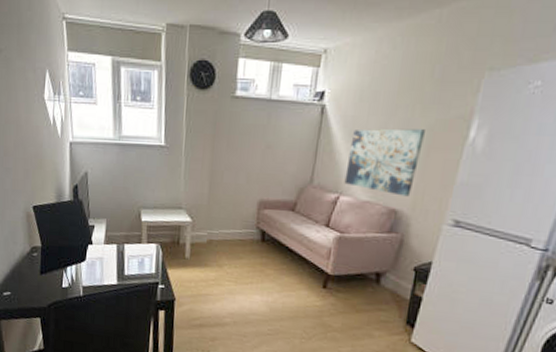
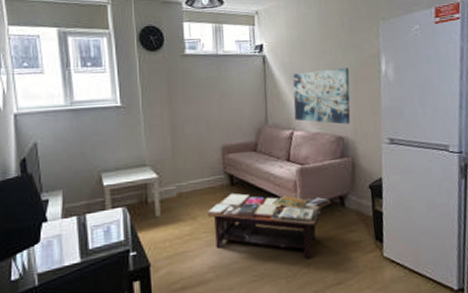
coffee table: none [233,248,367,326] -> present [207,193,332,258]

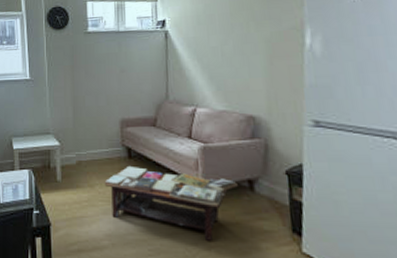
wall art: present [293,68,351,125] -> none [197,42,265,103]

